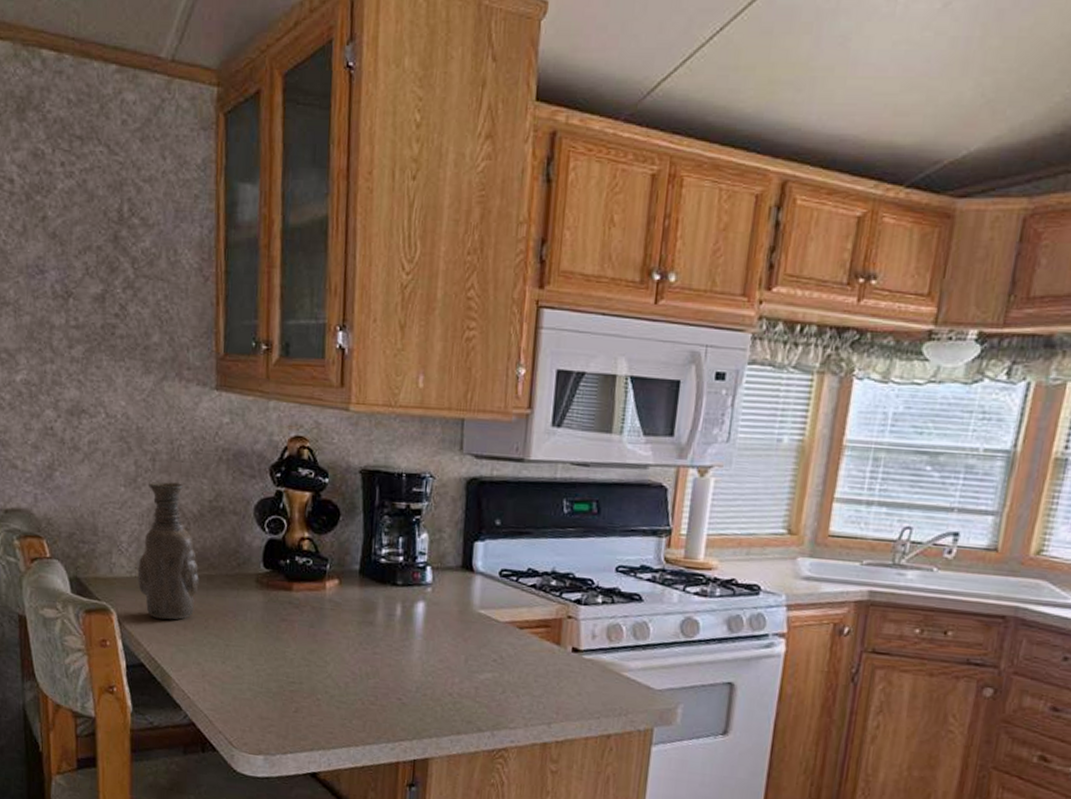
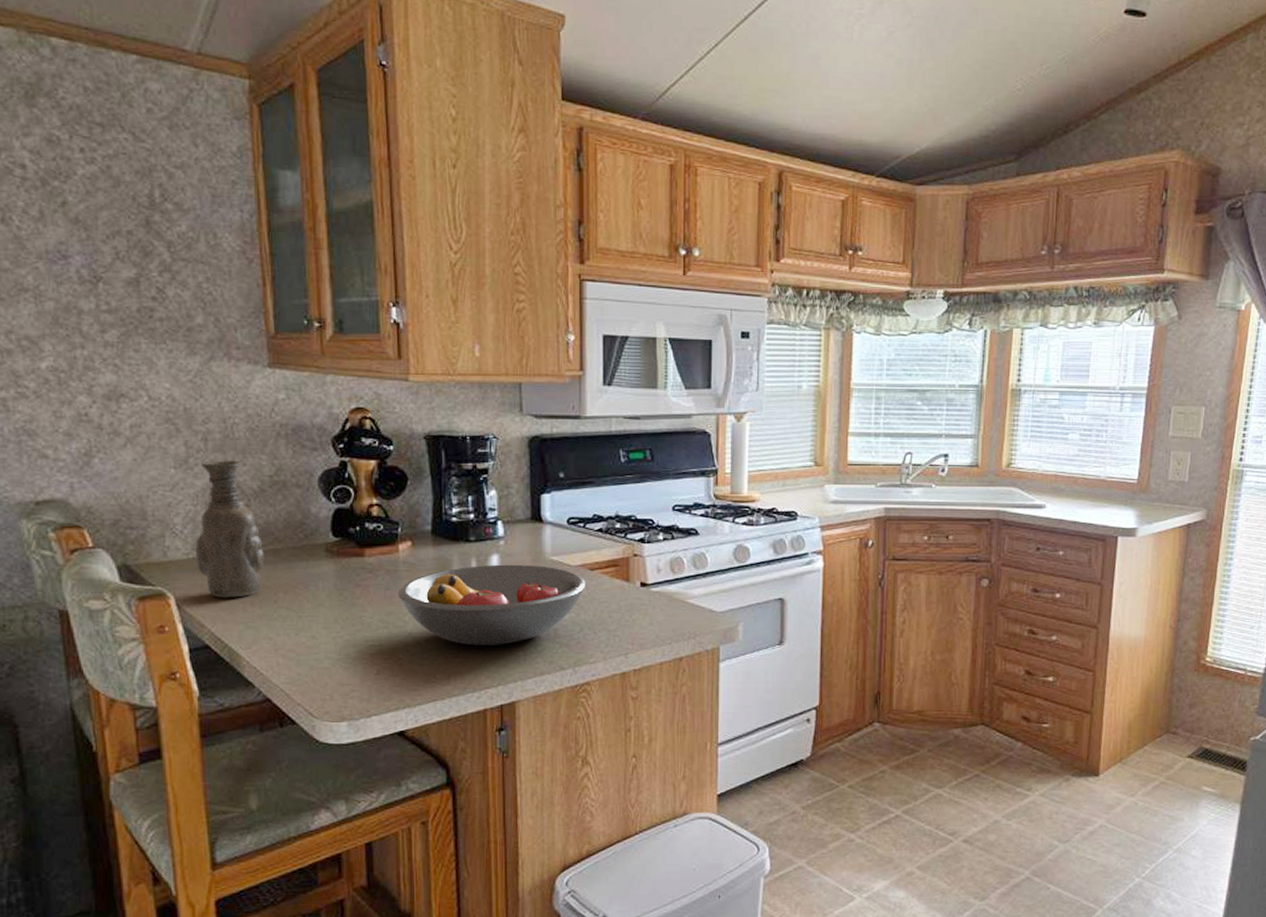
fruit bowl: none [321,611,514,698] -> present [397,564,586,645]

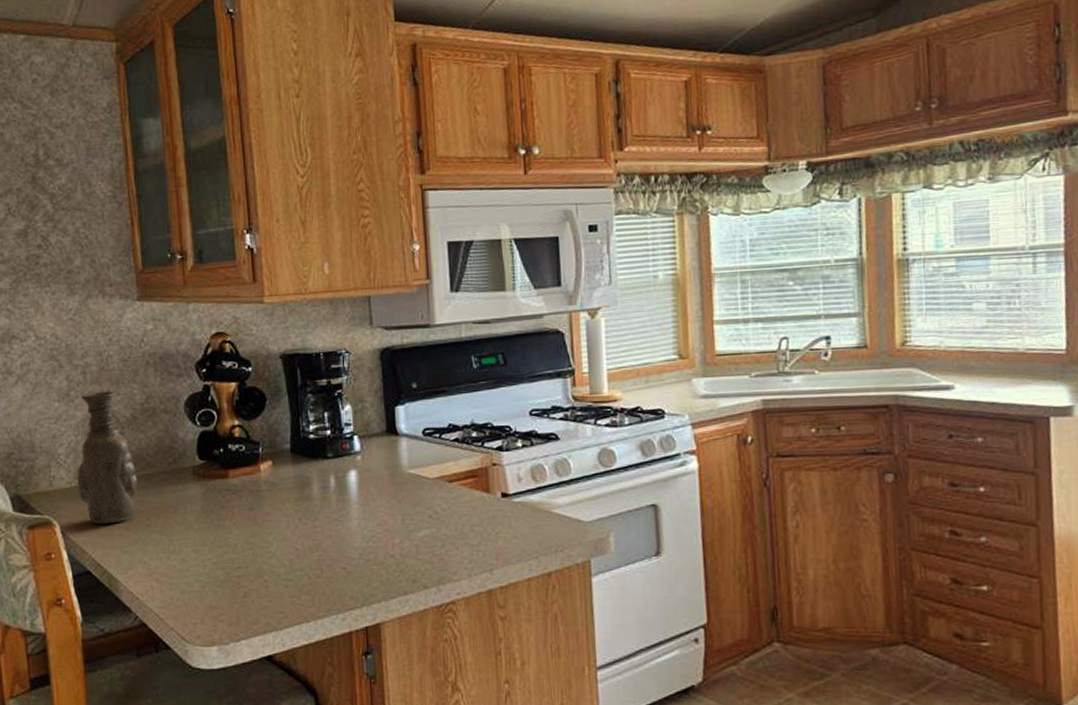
fruit bowl: present [397,564,586,645] -> none [261,479,446,565]

